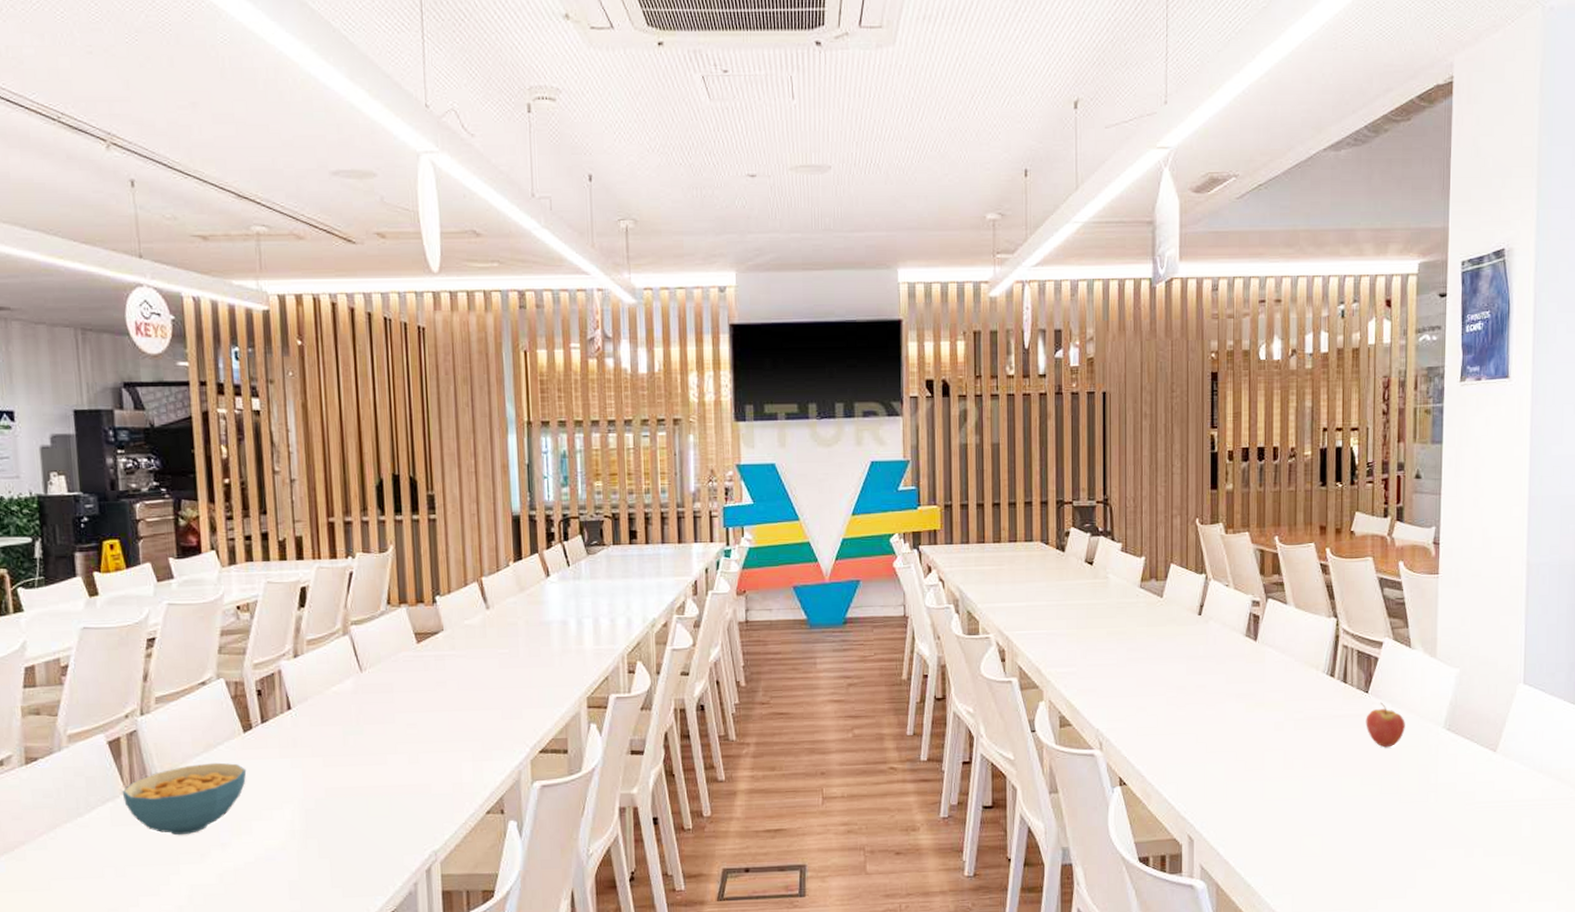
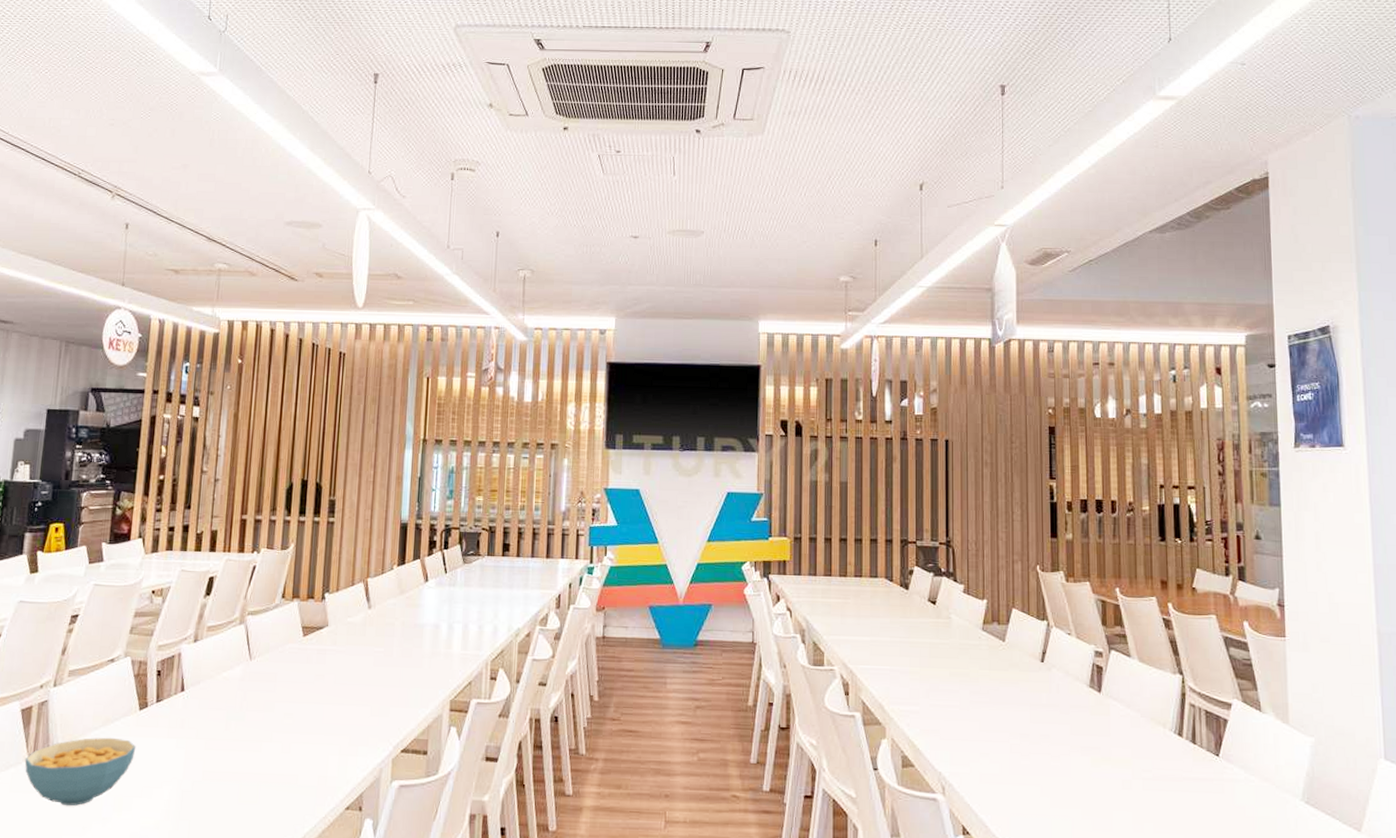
fruit: present [1365,702,1405,748] -> none [1218,767,1260,817]

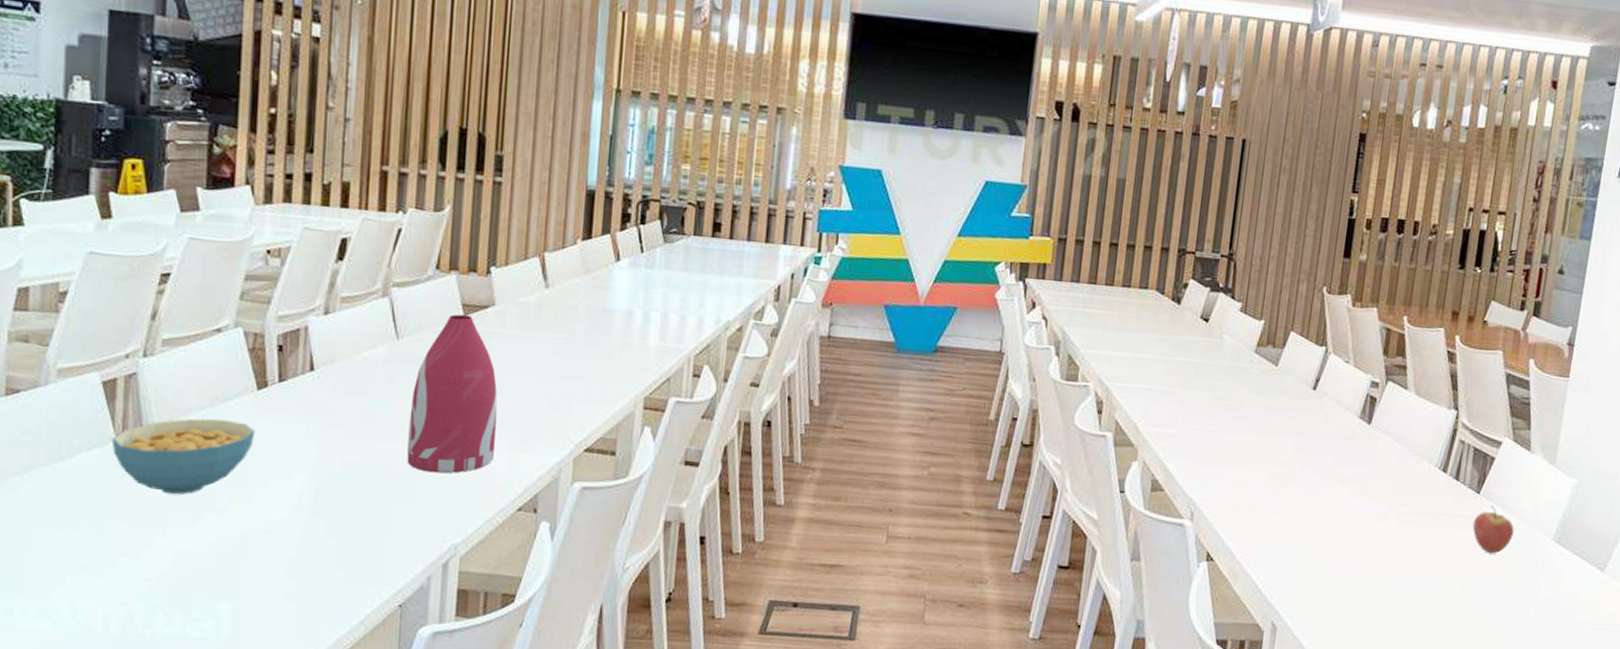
bottle: none [256,635,330,778] -> present [407,314,498,474]
fruit: none [1218,767,1260,817] -> present [1472,505,1514,554]

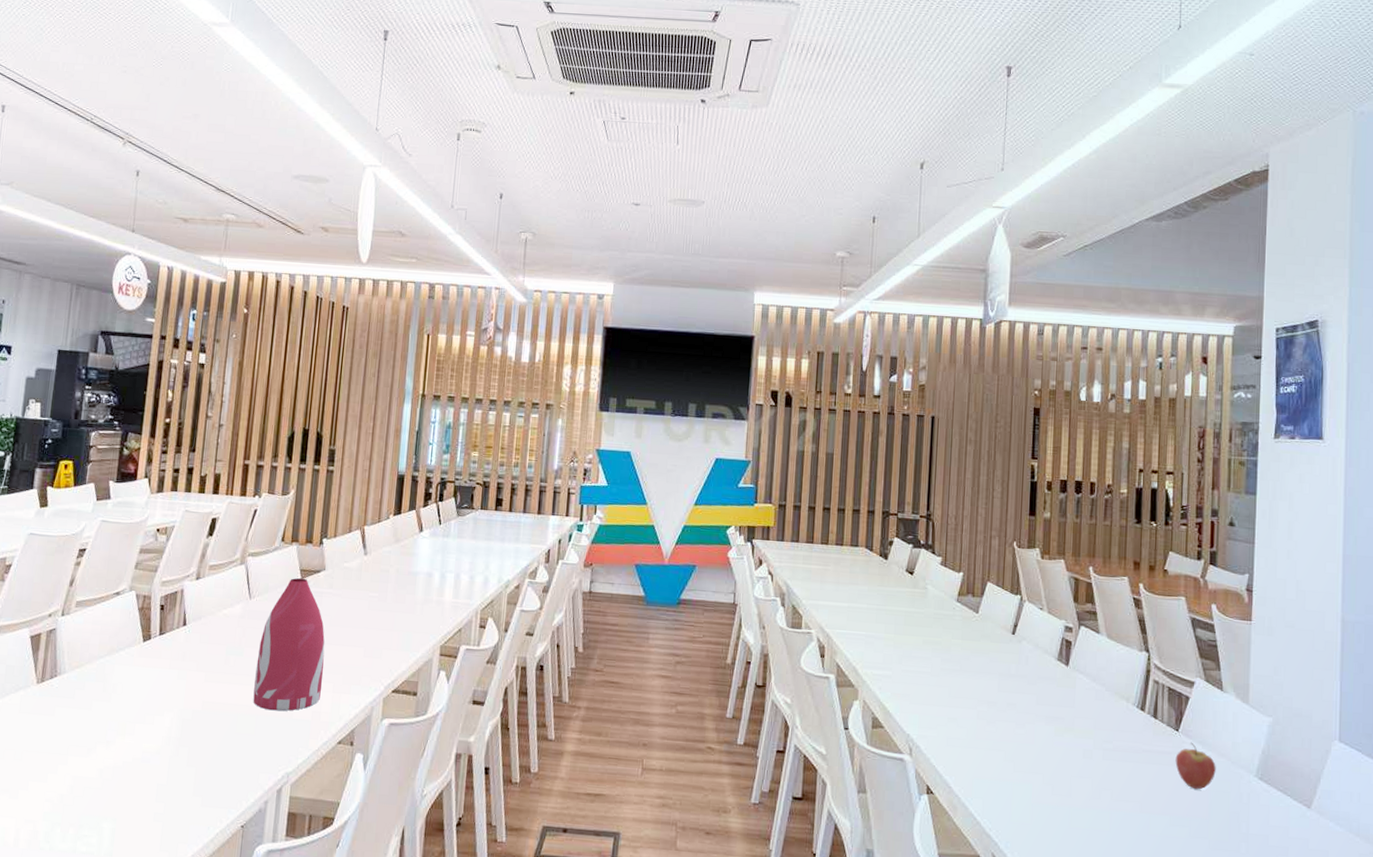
cereal bowl: present [111,418,256,495] -> none [33,665,140,729]

